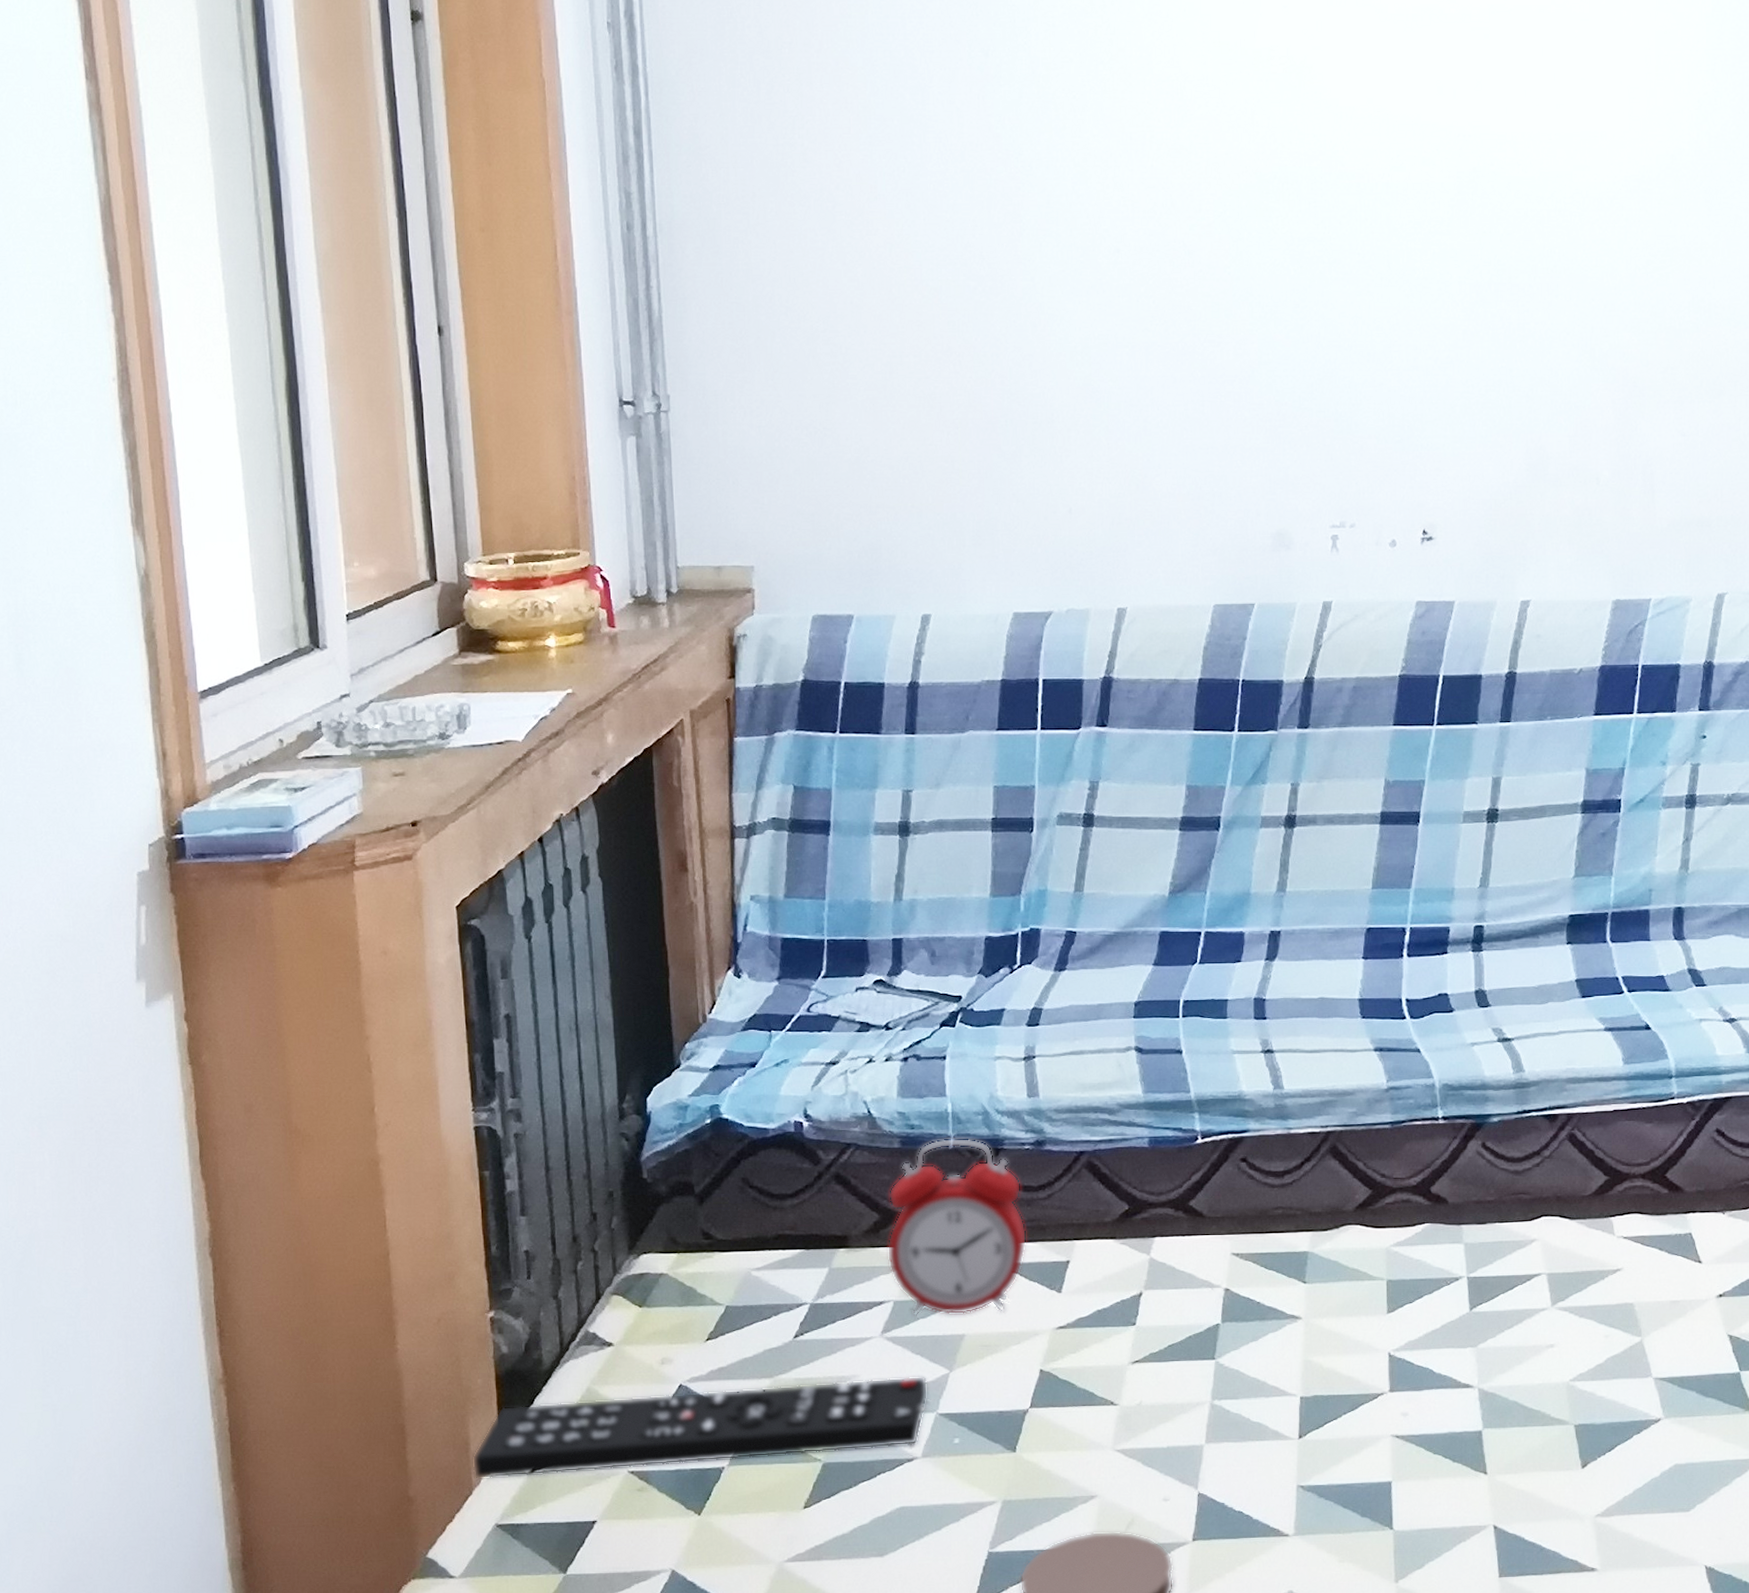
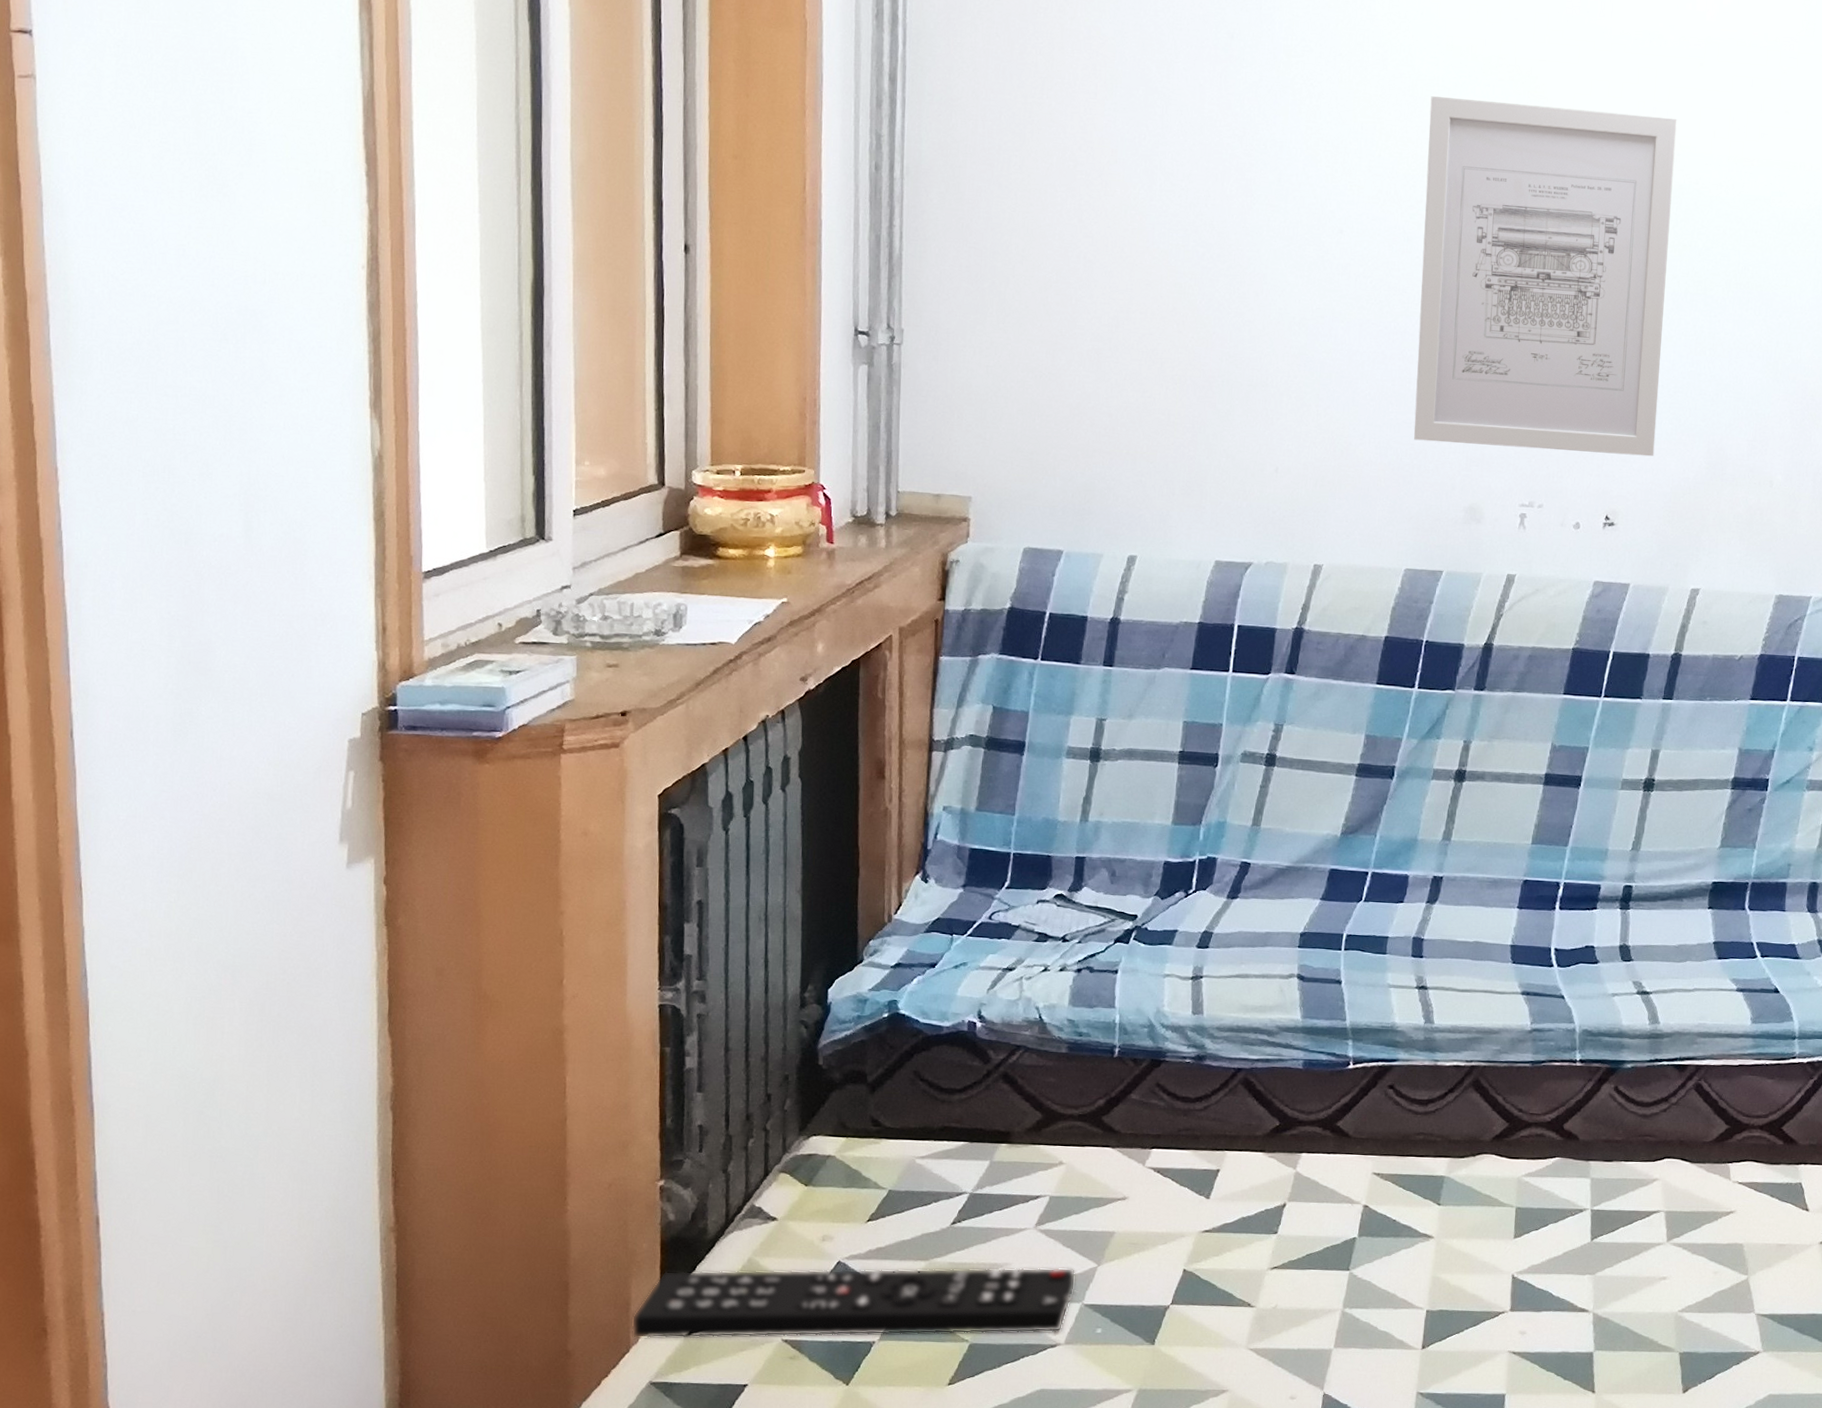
alarm clock: present [887,1138,1027,1316] -> none [1046,1047,1182,1213]
wall art: none [1201,97,1470,466] -> present [1414,96,1677,457]

